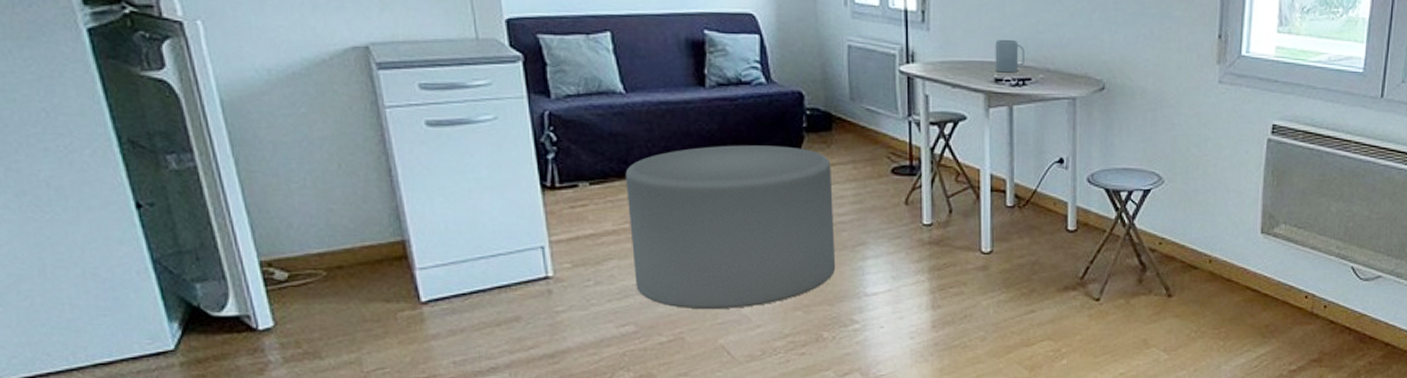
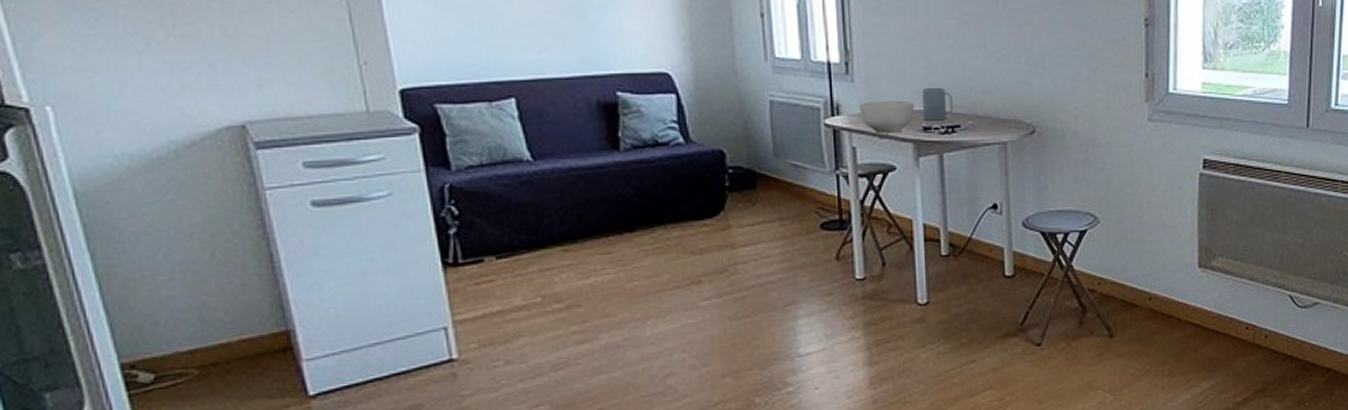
pouf: present [625,145,835,310] -> none [535,207,765,383]
bowl: none [934,51,986,83] -> present [859,101,914,133]

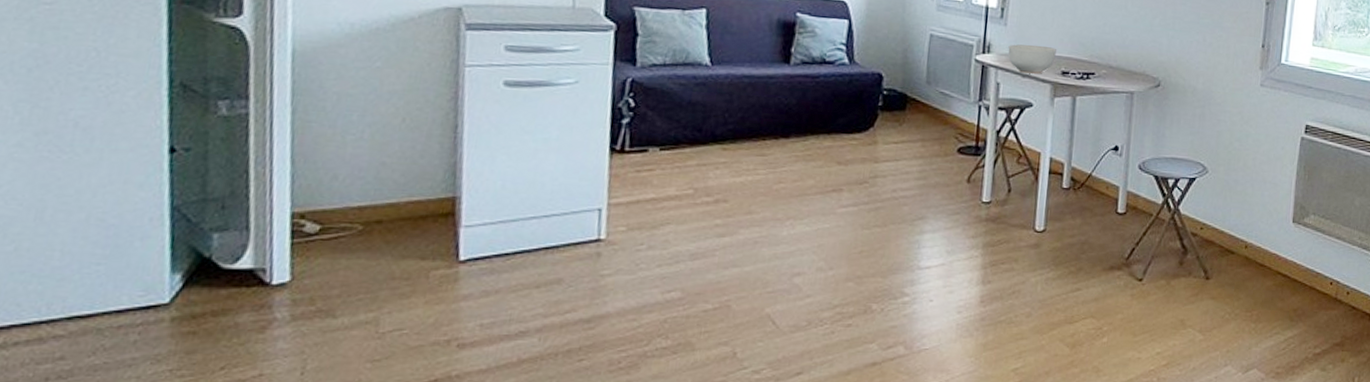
mug: present [922,88,953,121] -> none [1062,37,1091,68]

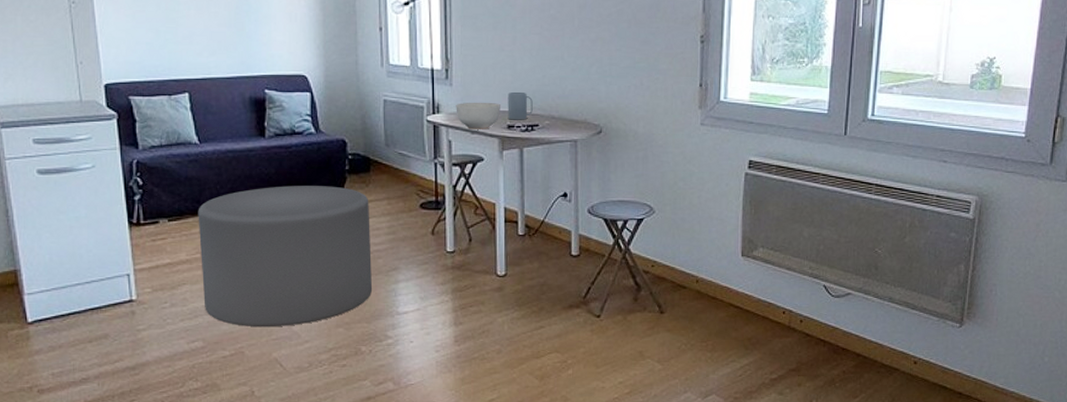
pouf: none [689,119,901,278] -> present [198,186,372,327]
mug: none [1062,37,1091,68] -> present [507,92,533,120]

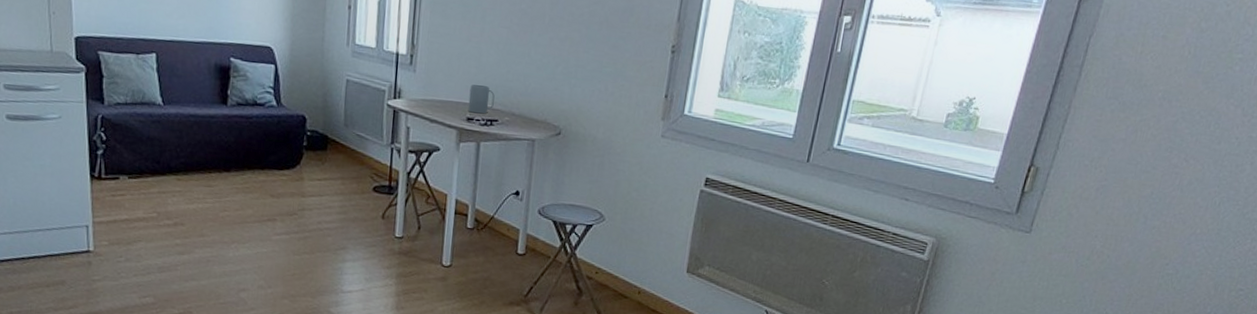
pouf: present [198,186,372,327] -> none [157,155,324,292]
bowl: present [456,103,500,129] -> none [417,90,462,120]

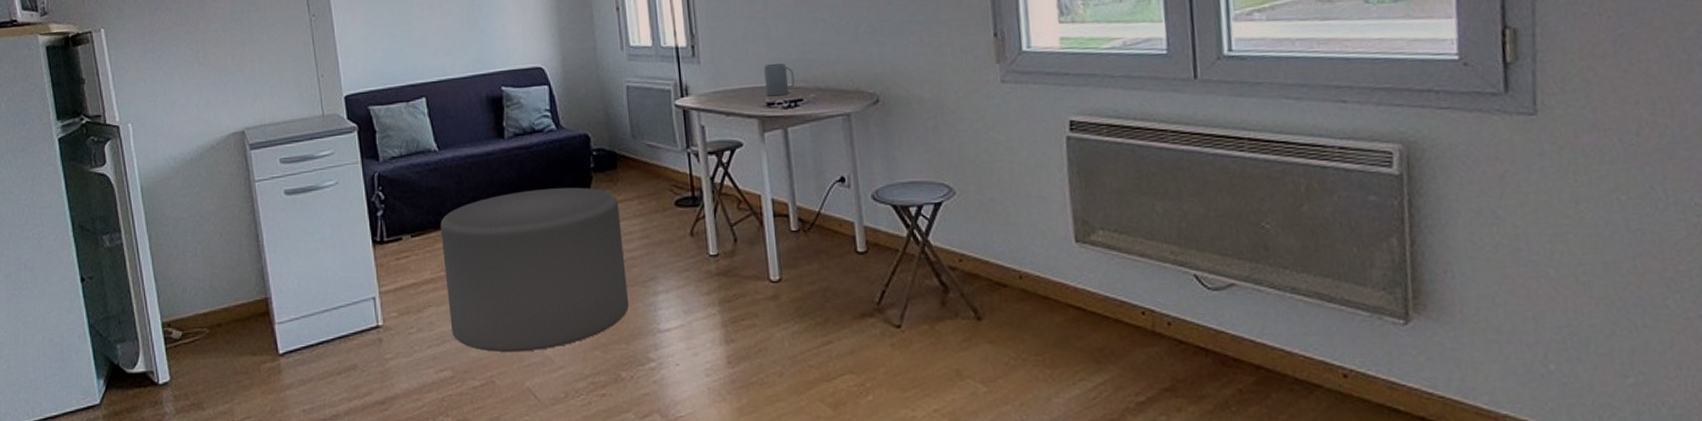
pouf: none [157,155,324,292] -> present [440,187,628,353]

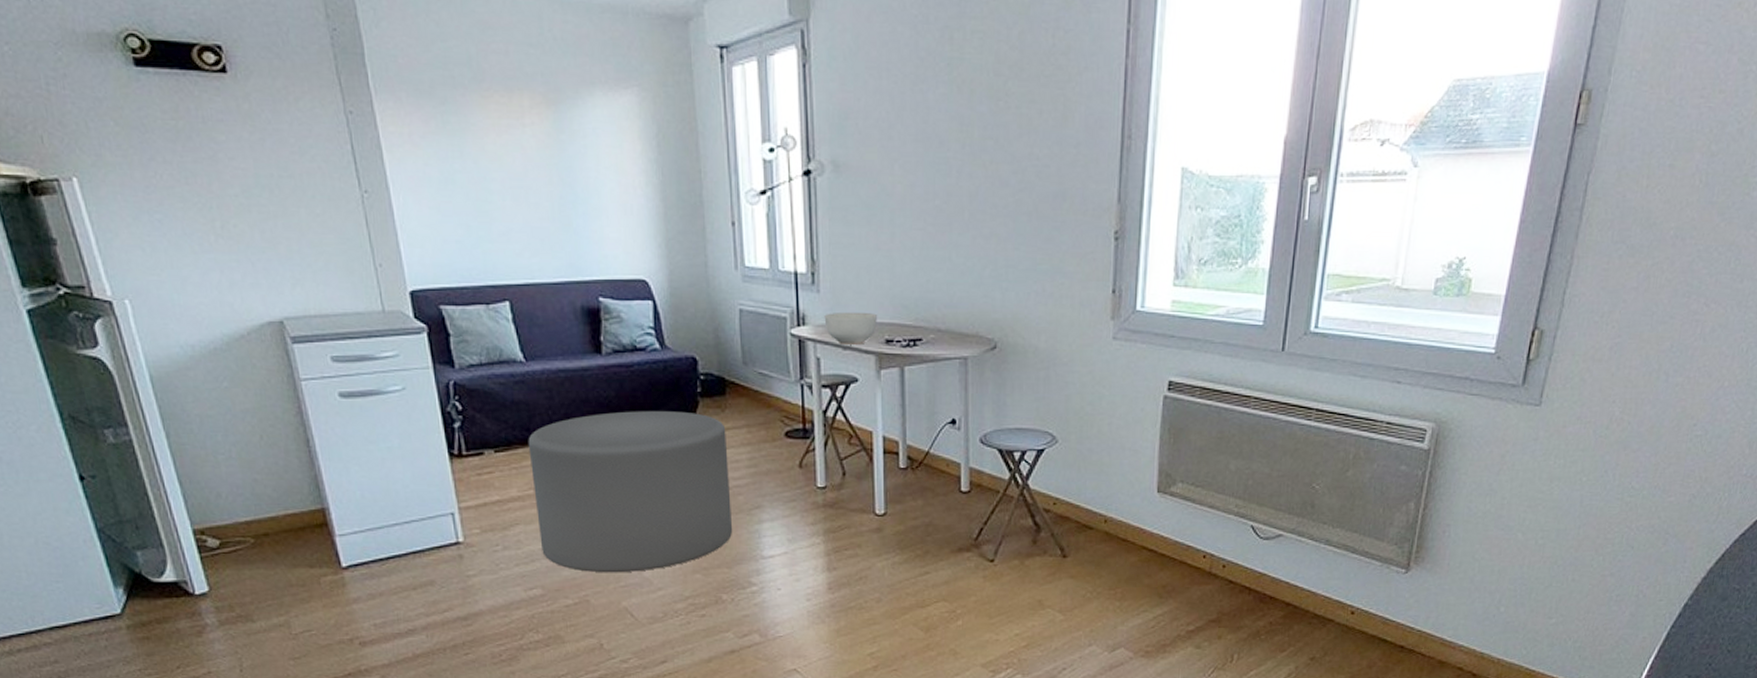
bowl: none [706,78,757,111] -> present [824,313,877,345]
mug: present [763,63,795,97] -> none [885,300,915,334]

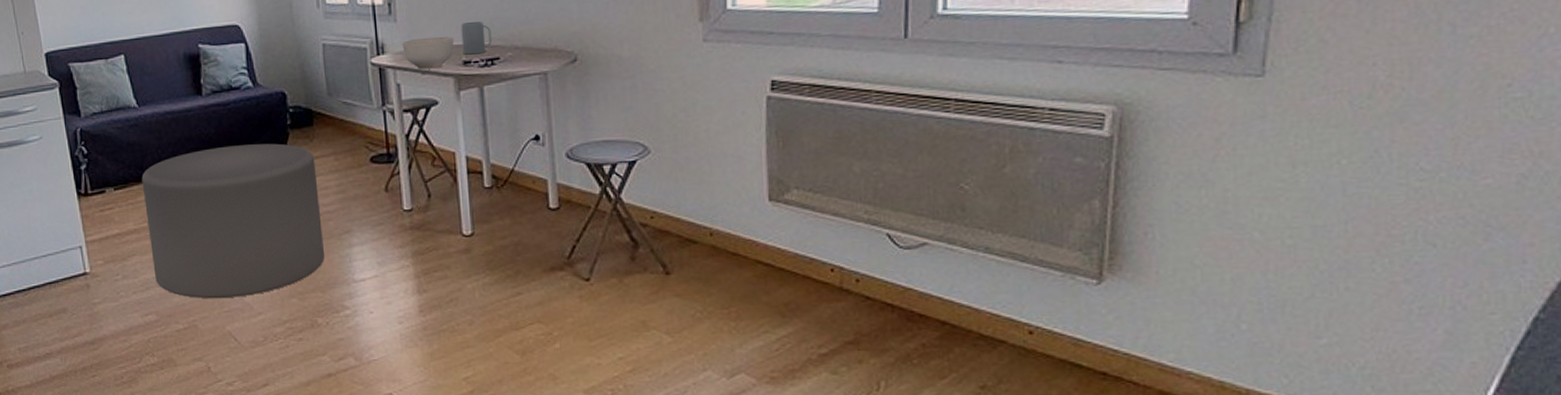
mug: none [885,300,915,334] -> present [461,22,492,55]

